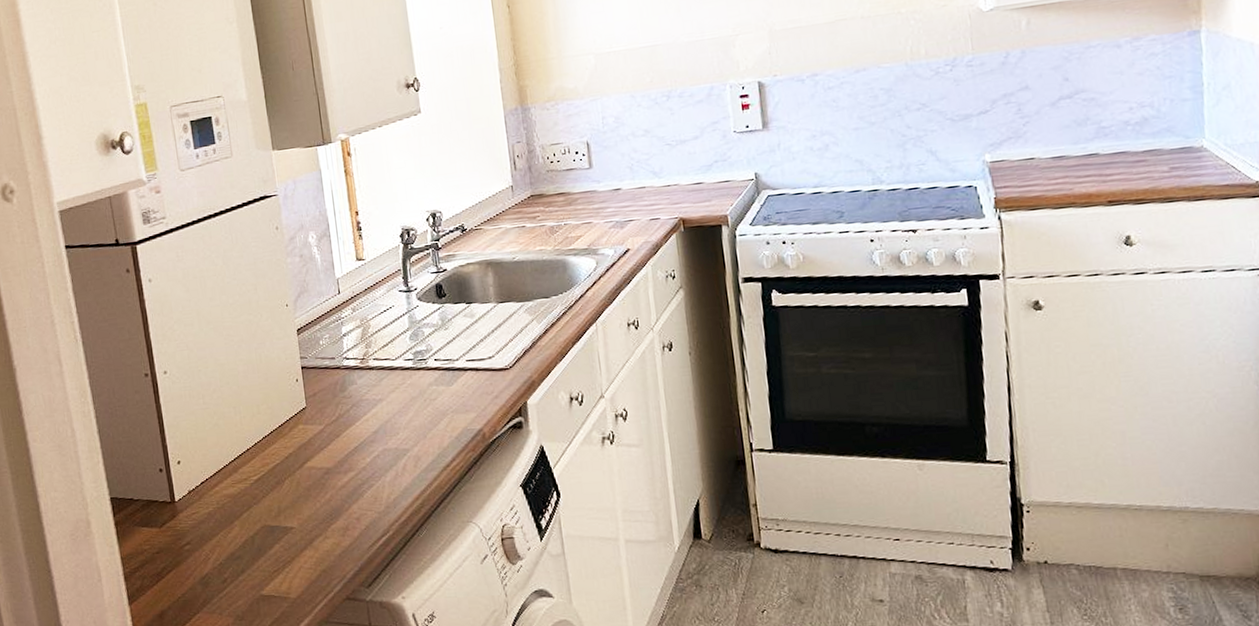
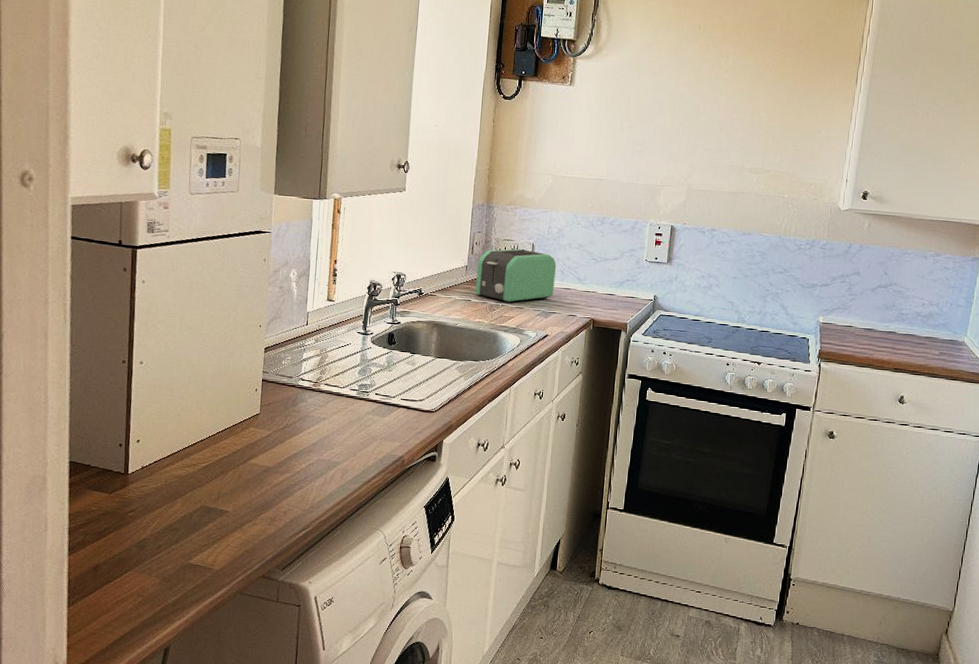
toaster: none [524,150,626,220] -> present [475,248,556,303]

